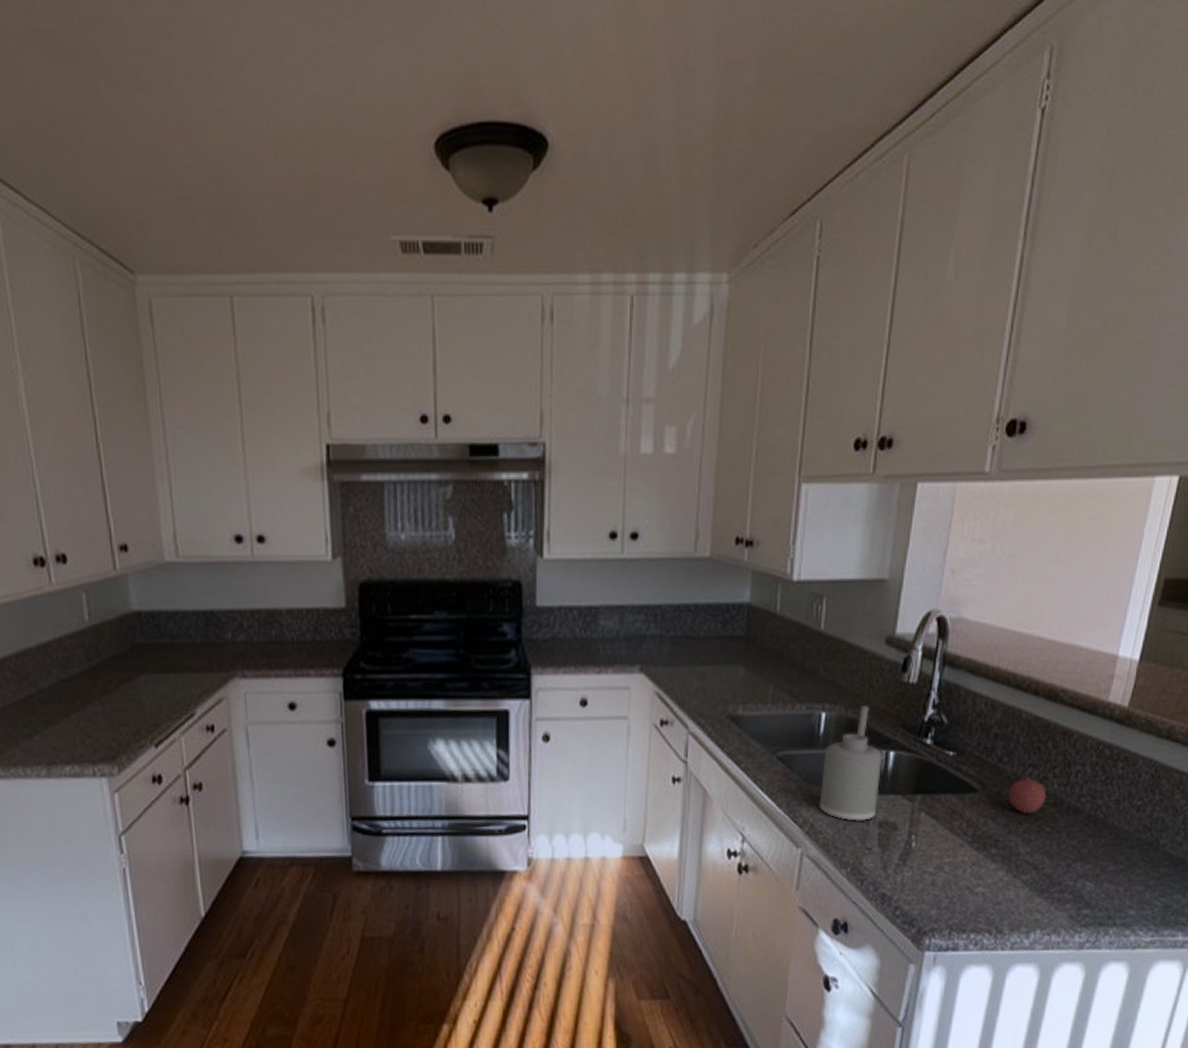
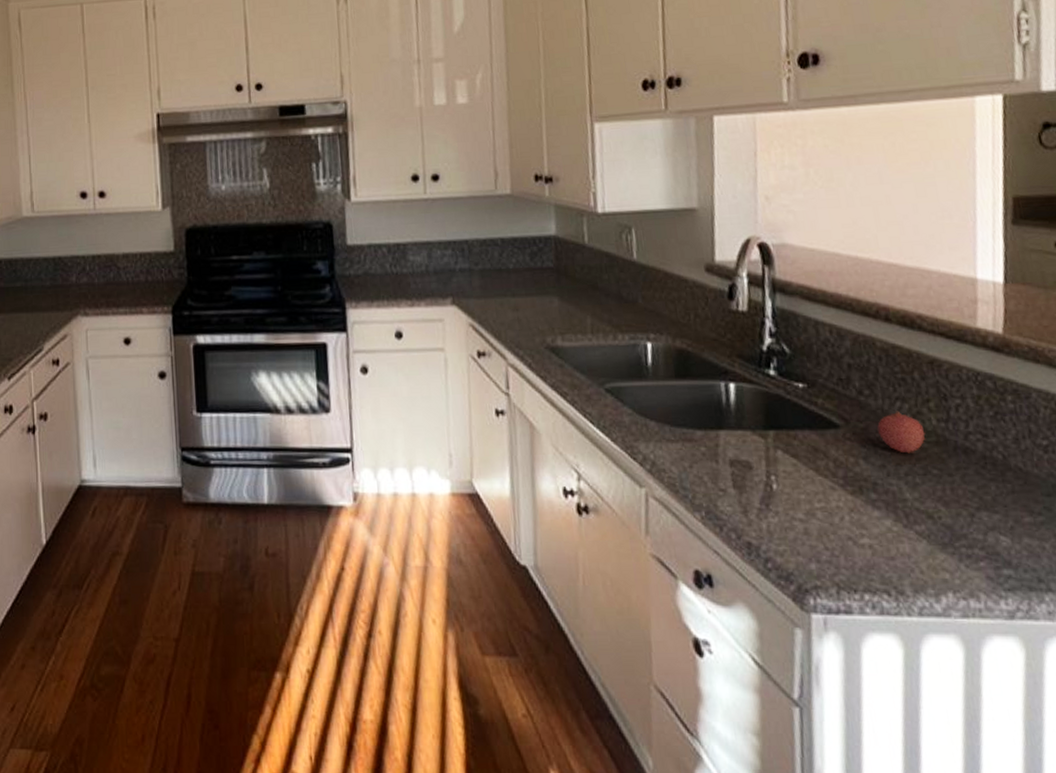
soap dispenser: present [819,706,883,822] -> none [656,335,725,460]

